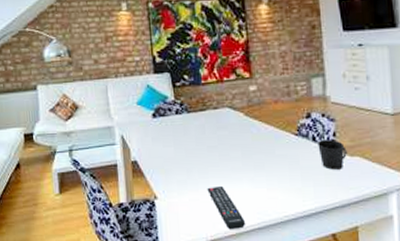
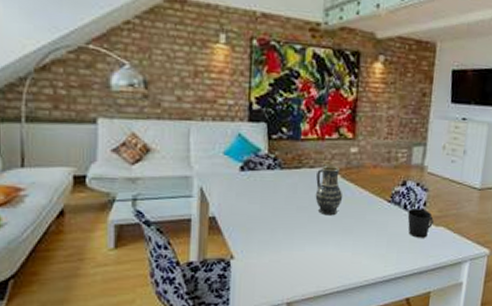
remote control: present [207,185,246,230] -> none [290,248,326,293]
vase: none [221,105,250,153] -> present [315,165,343,216]

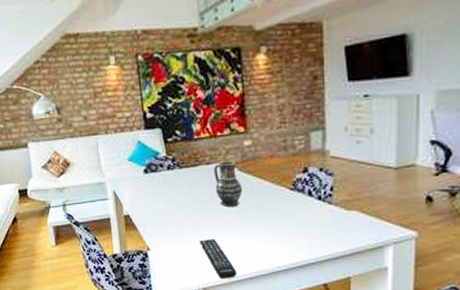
remote control: none [290,248,326,293] -> present [199,238,238,279]
cup: present [407,209,434,238] -> none [313,194,344,223]

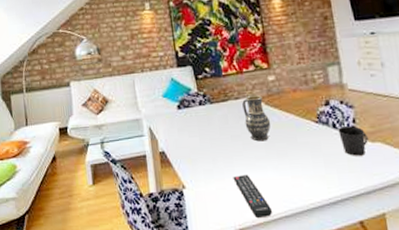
cup: none [313,194,344,223] -> present [338,126,368,156]

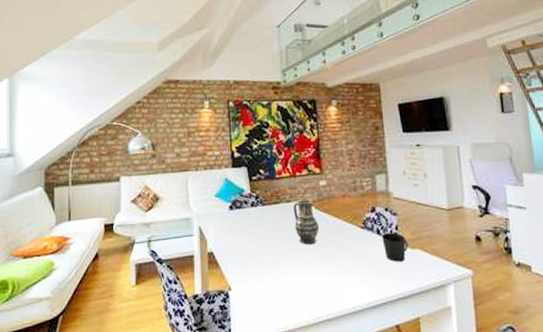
remote control: present [233,174,273,219] -> none [279,277,316,322]

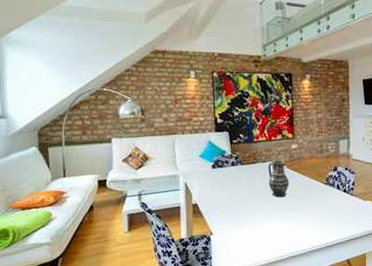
cup: present [382,233,408,262] -> none [341,188,362,211]

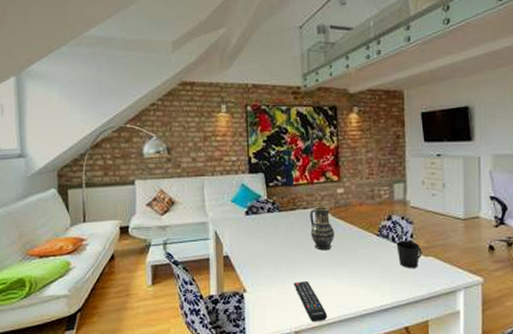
remote control: none [254,223,283,259] -> present [293,280,328,322]
cup: none [341,188,362,211] -> present [396,241,422,268]

